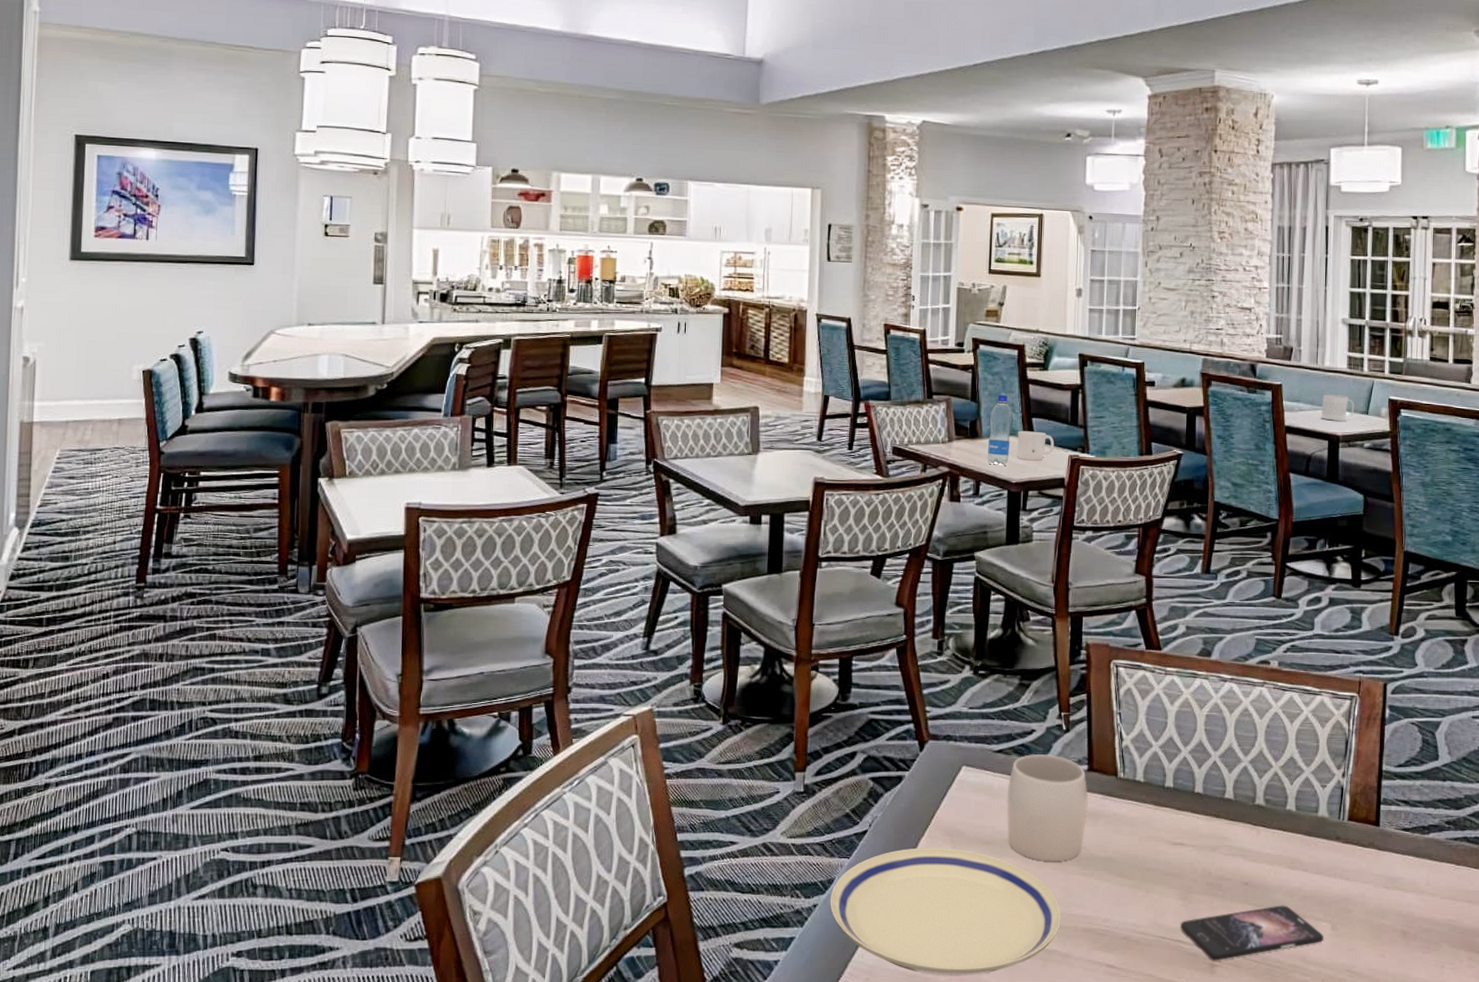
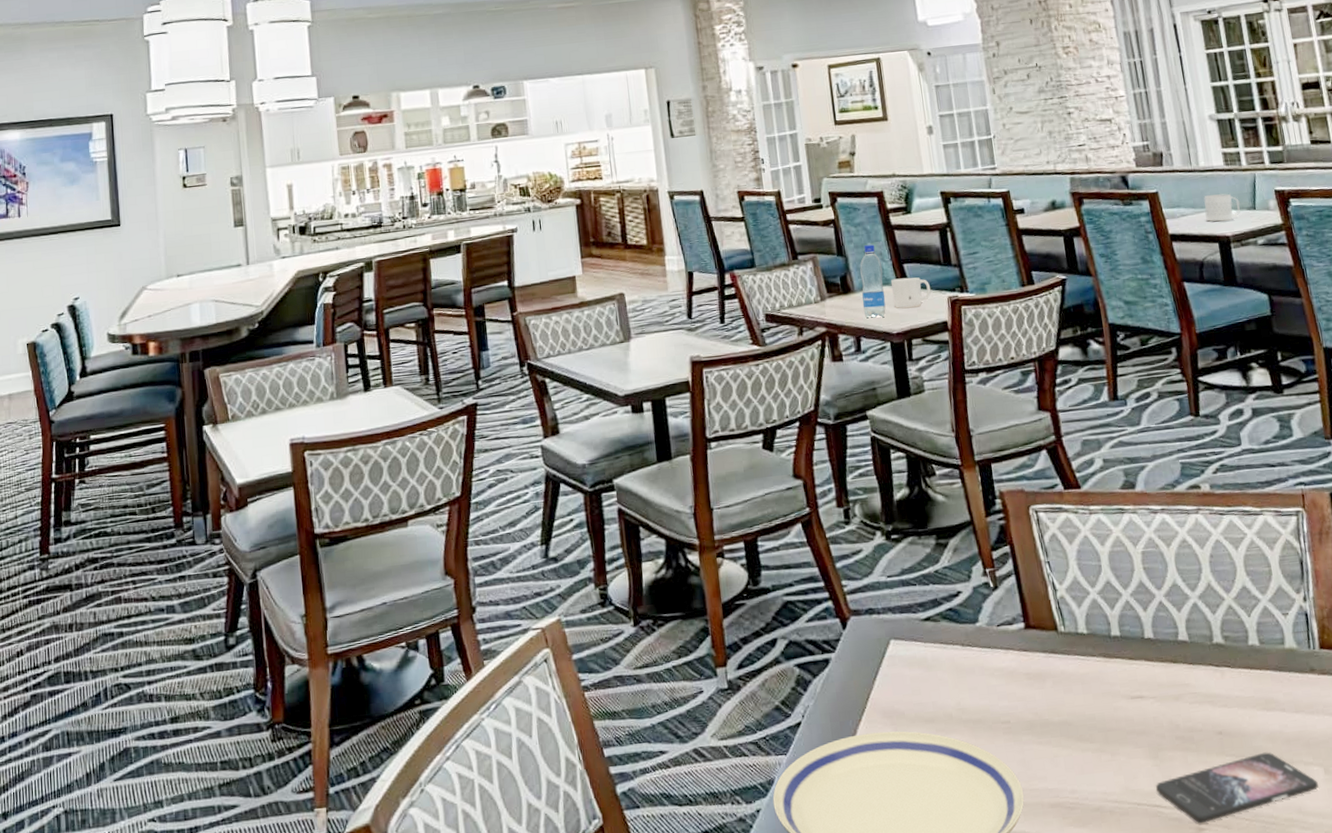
mug: present [1006,753,1088,862] -> none [942,615,1033,734]

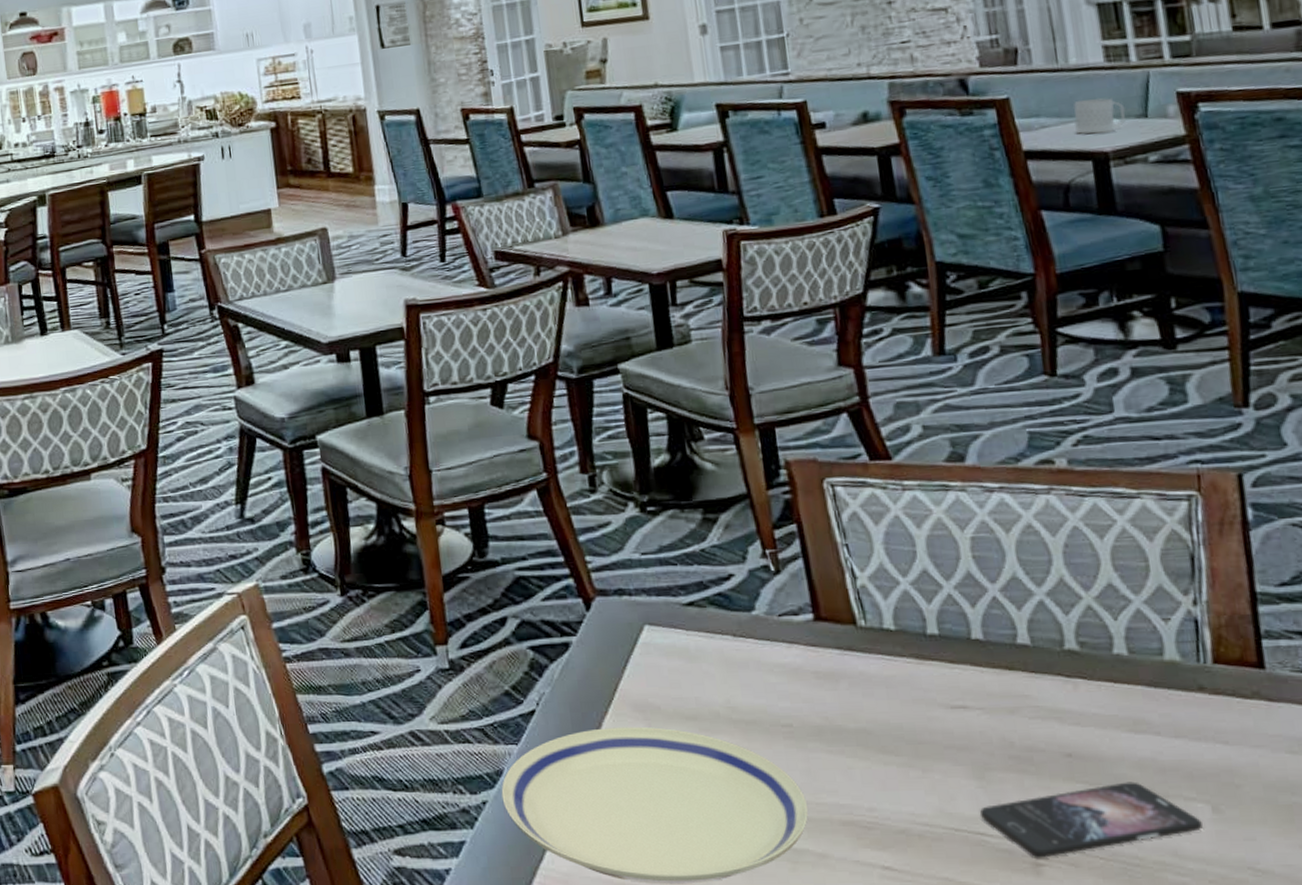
bottle: present [860,244,886,319] -> none [611,169,644,257]
mug: present [891,277,931,309] -> none [650,207,702,245]

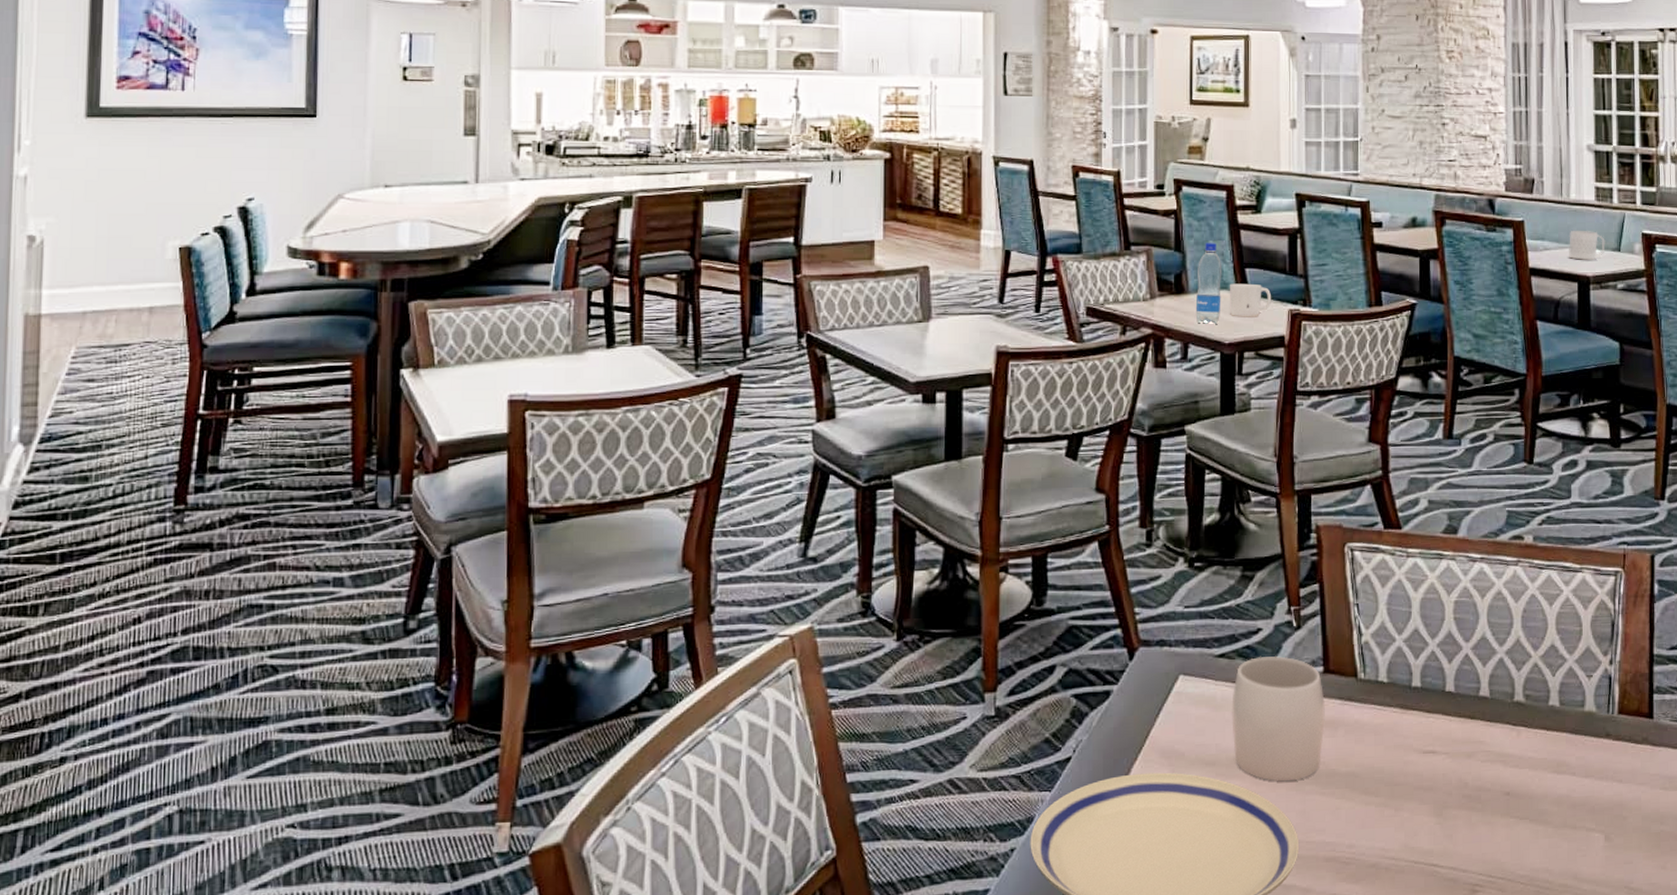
bottle: none [611,169,644,257] -> present [1195,243,1223,325]
mug: none [650,207,702,245] -> present [1229,283,1272,317]
mug: none [708,602,823,738] -> present [1231,655,1325,782]
smartphone: present [979,781,1203,857] -> none [1435,815,1597,884]

